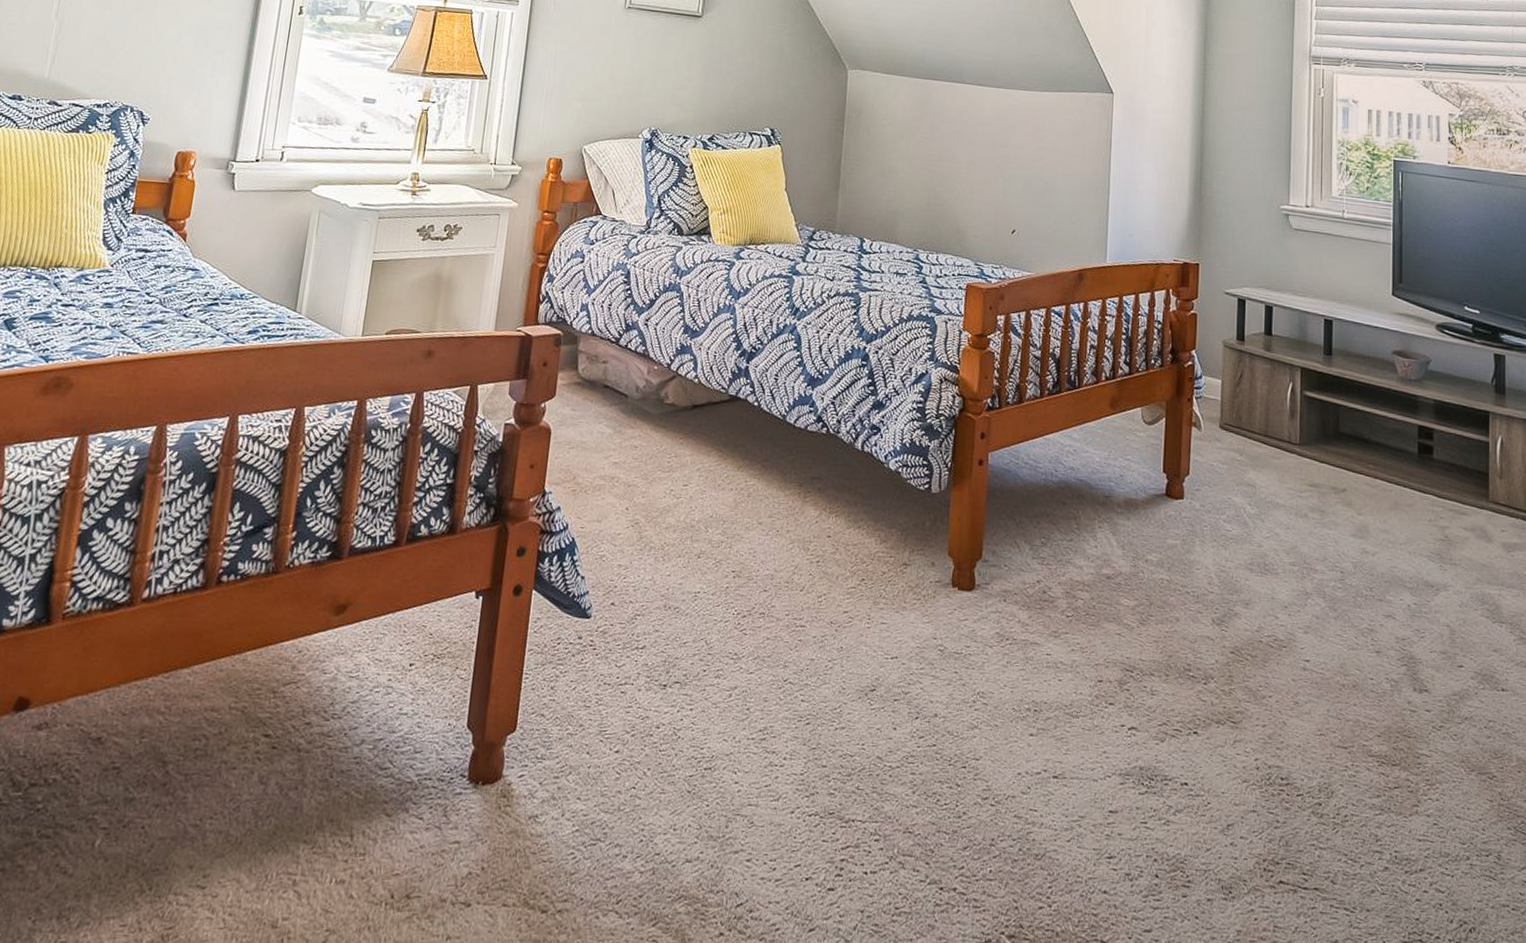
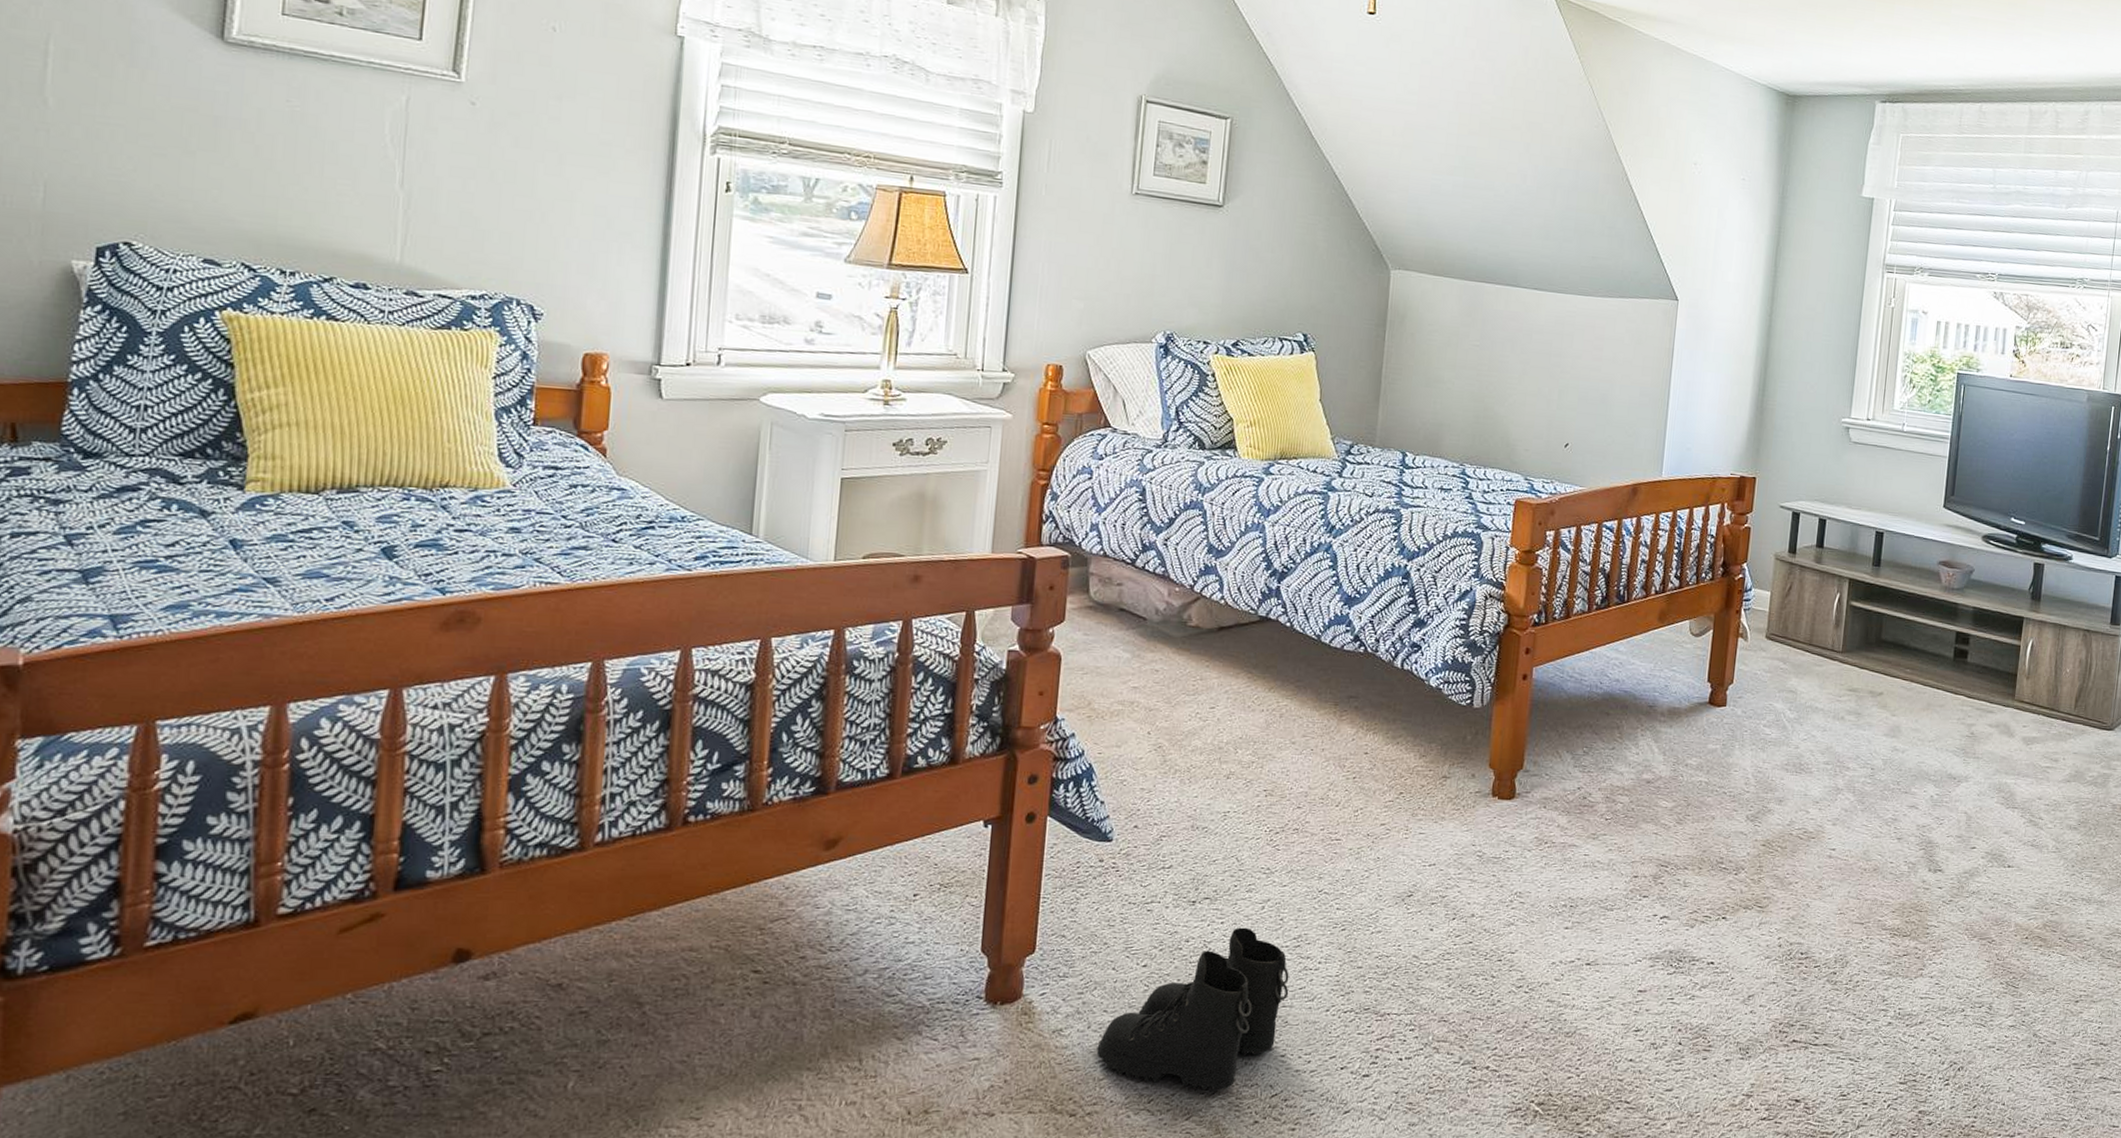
boots: none [569,715,755,895] -> present [1096,927,1289,1091]

